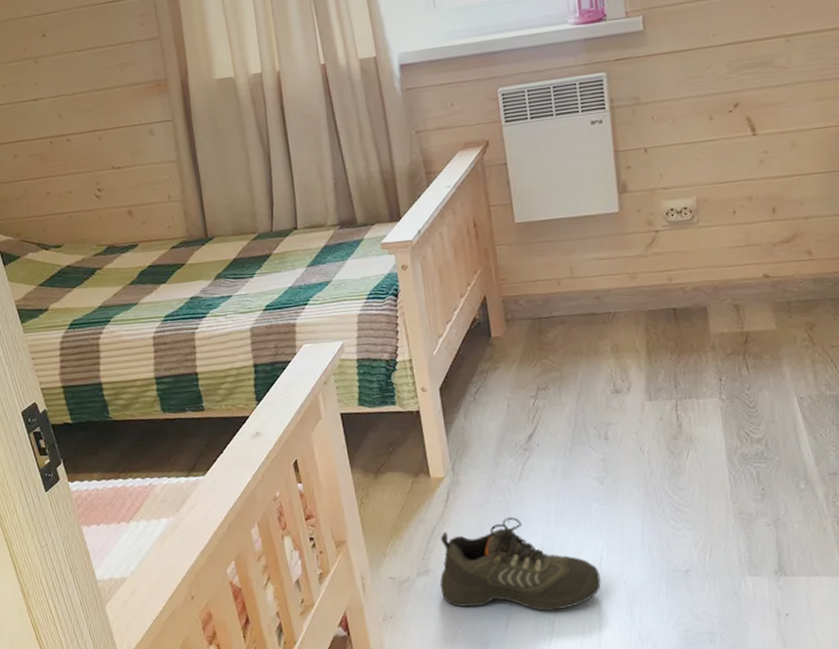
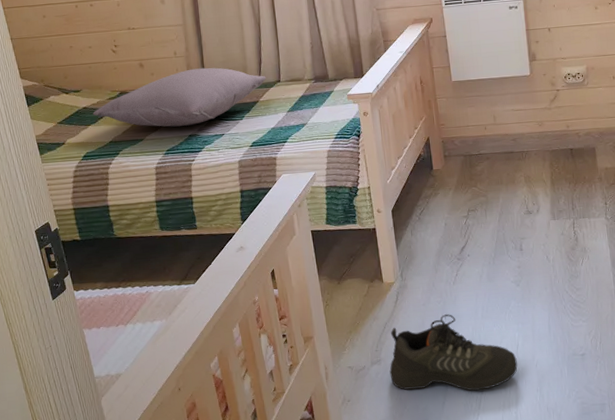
pillow: none [77,213,280,288] -> present [93,67,266,127]

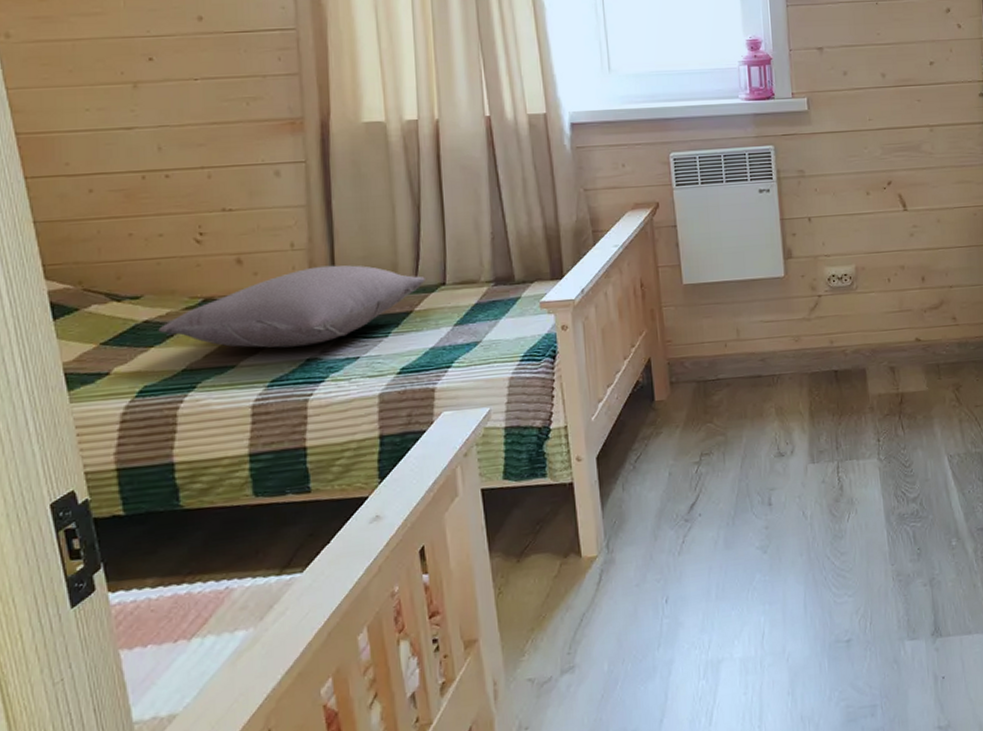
shoe: present [389,314,518,391] -> none [586,596,763,707]

